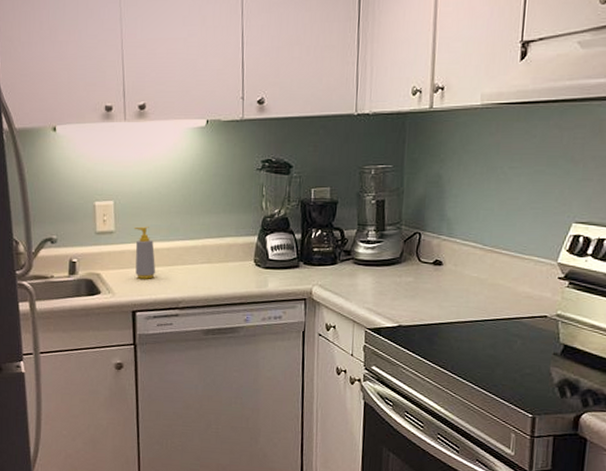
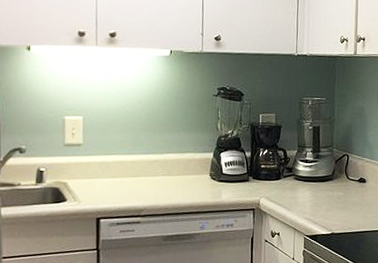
soap bottle: present [133,226,156,279] -> none [100,140,121,189]

